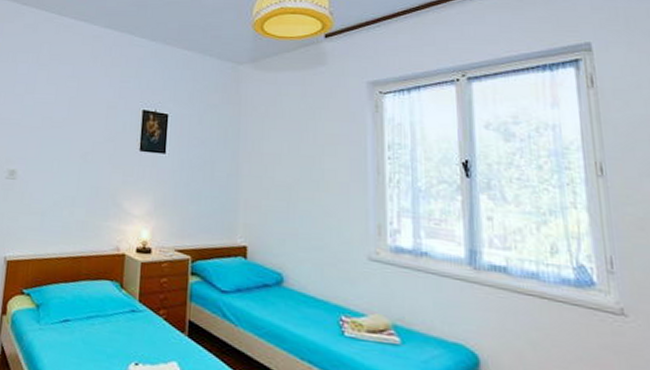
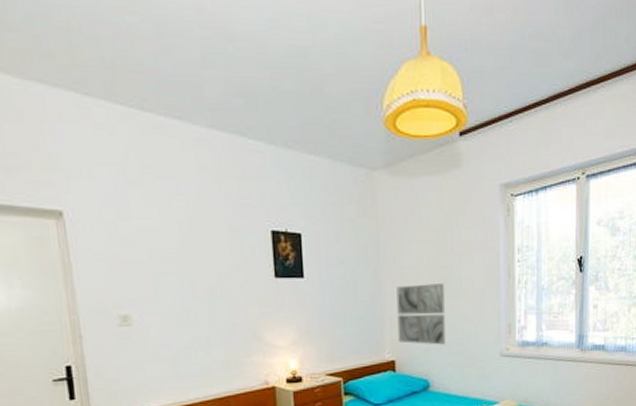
wall art: none [252,171,304,237] -> present [396,283,445,345]

